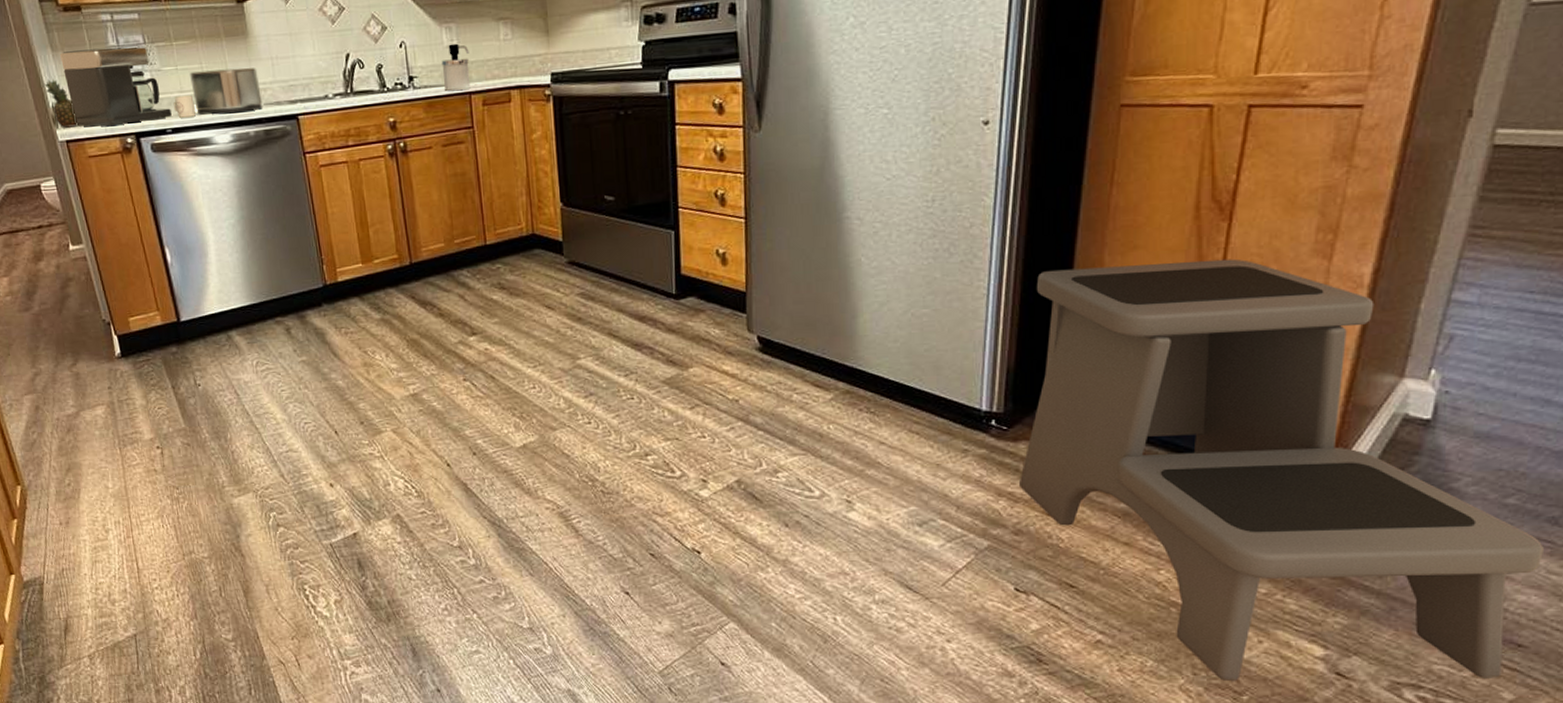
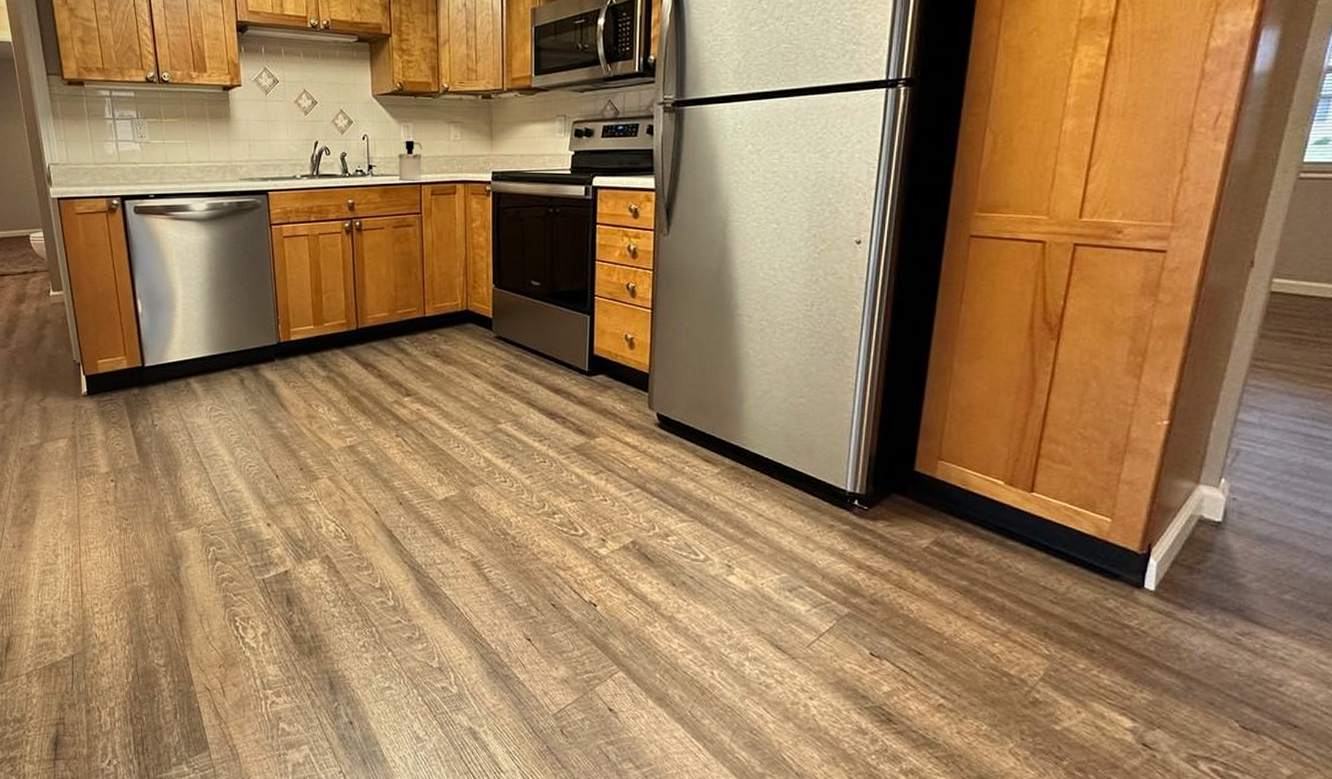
fruit: present [43,78,78,128] -> none [42,142,70,186]
coffee maker: present [60,46,172,127] -> none [61,119,155,188]
mug: present [173,95,196,118] -> none [157,167,177,186]
toaster: present [190,67,263,115] -> none [175,146,237,185]
step stool: present [1020,258,1544,681] -> none [877,372,1314,755]

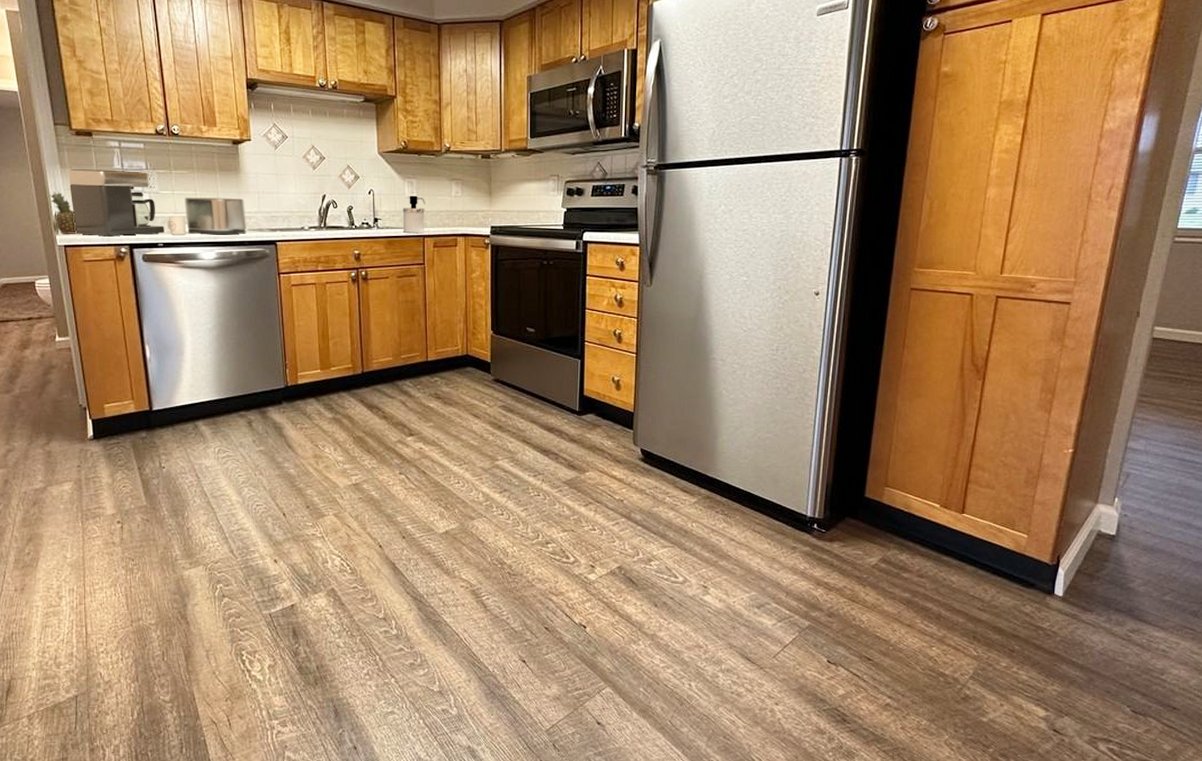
fruit: none [42,142,70,186] -> present [49,191,77,234]
coffee maker: none [61,119,155,188] -> present [68,169,164,237]
mug: none [157,167,177,186] -> present [167,217,186,235]
toaster: none [175,146,237,185] -> present [185,197,246,235]

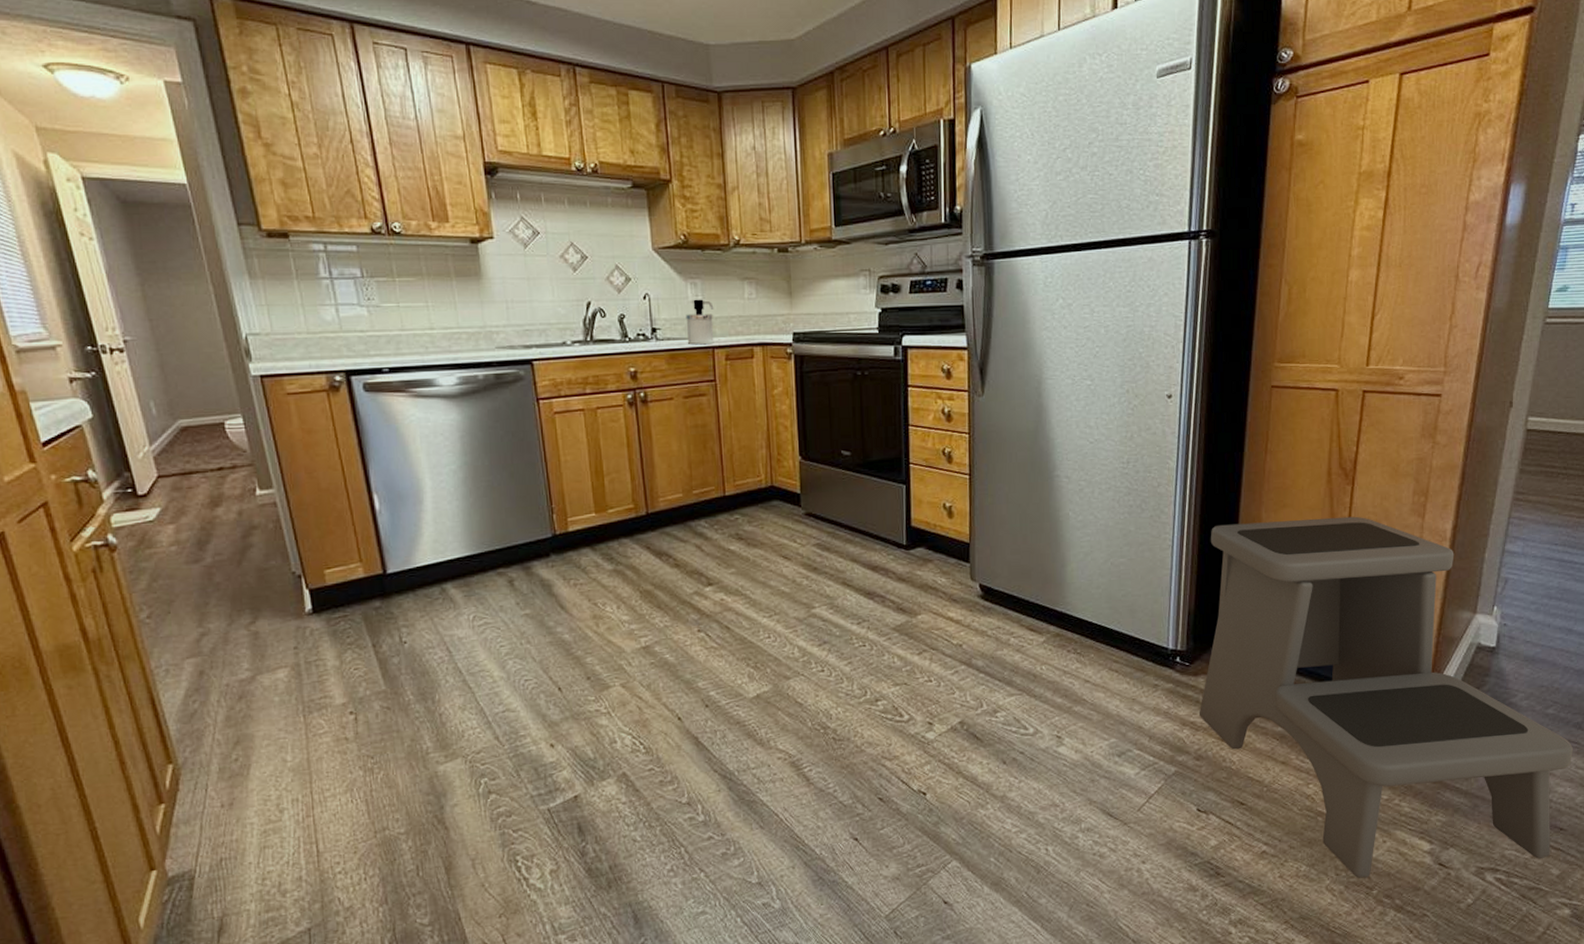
fruit: present [49,191,77,234] -> none [236,308,276,362]
coffee maker: present [68,169,164,237] -> none [260,279,390,363]
mug: present [167,217,186,235] -> none [392,334,418,357]
toaster: present [185,197,246,235] -> none [413,309,494,356]
step stool: none [833,408,1188,736] -> present [1200,516,1573,878]

